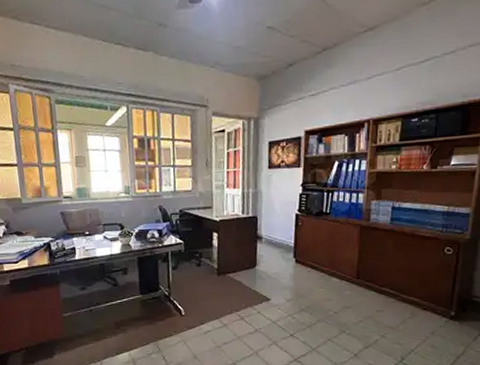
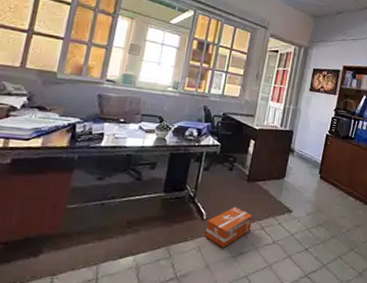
cardboard box: none [186,300,231,340] -> present [204,206,253,248]

